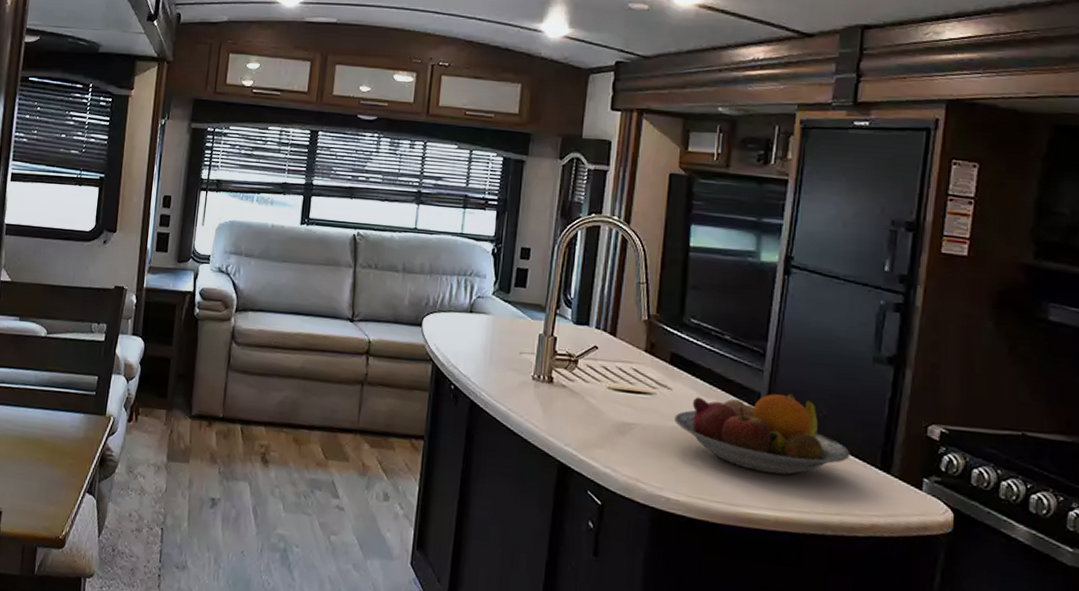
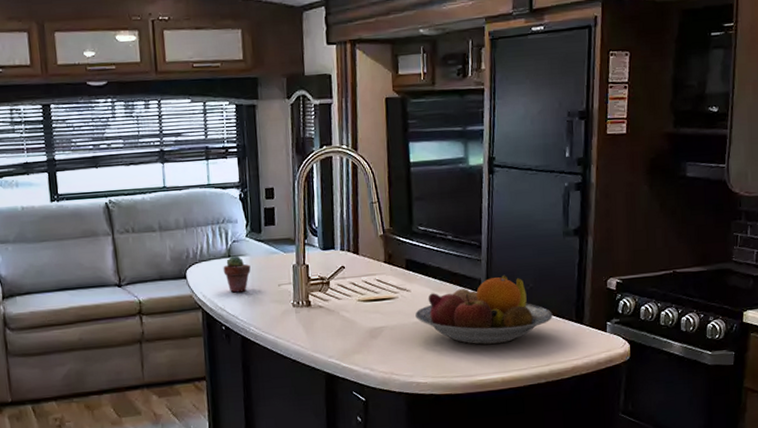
potted succulent: none [462,311,492,353] -> present [223,255,251,293]

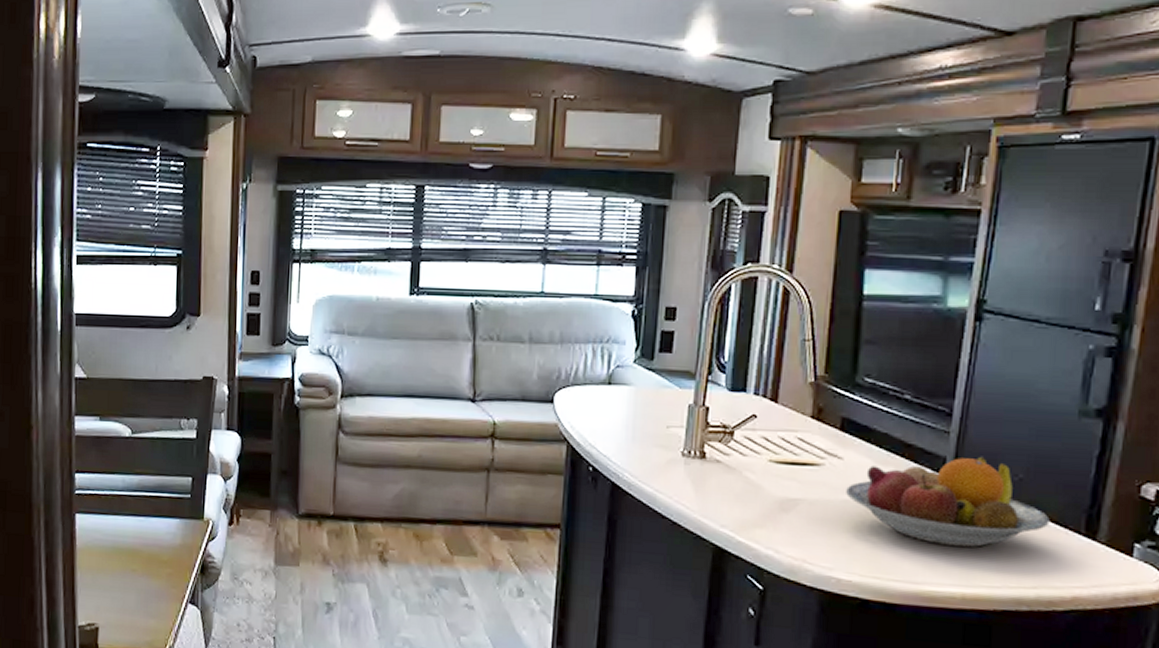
potted succulent: present [223,255,251,293] -> none [600,383,634,429]

